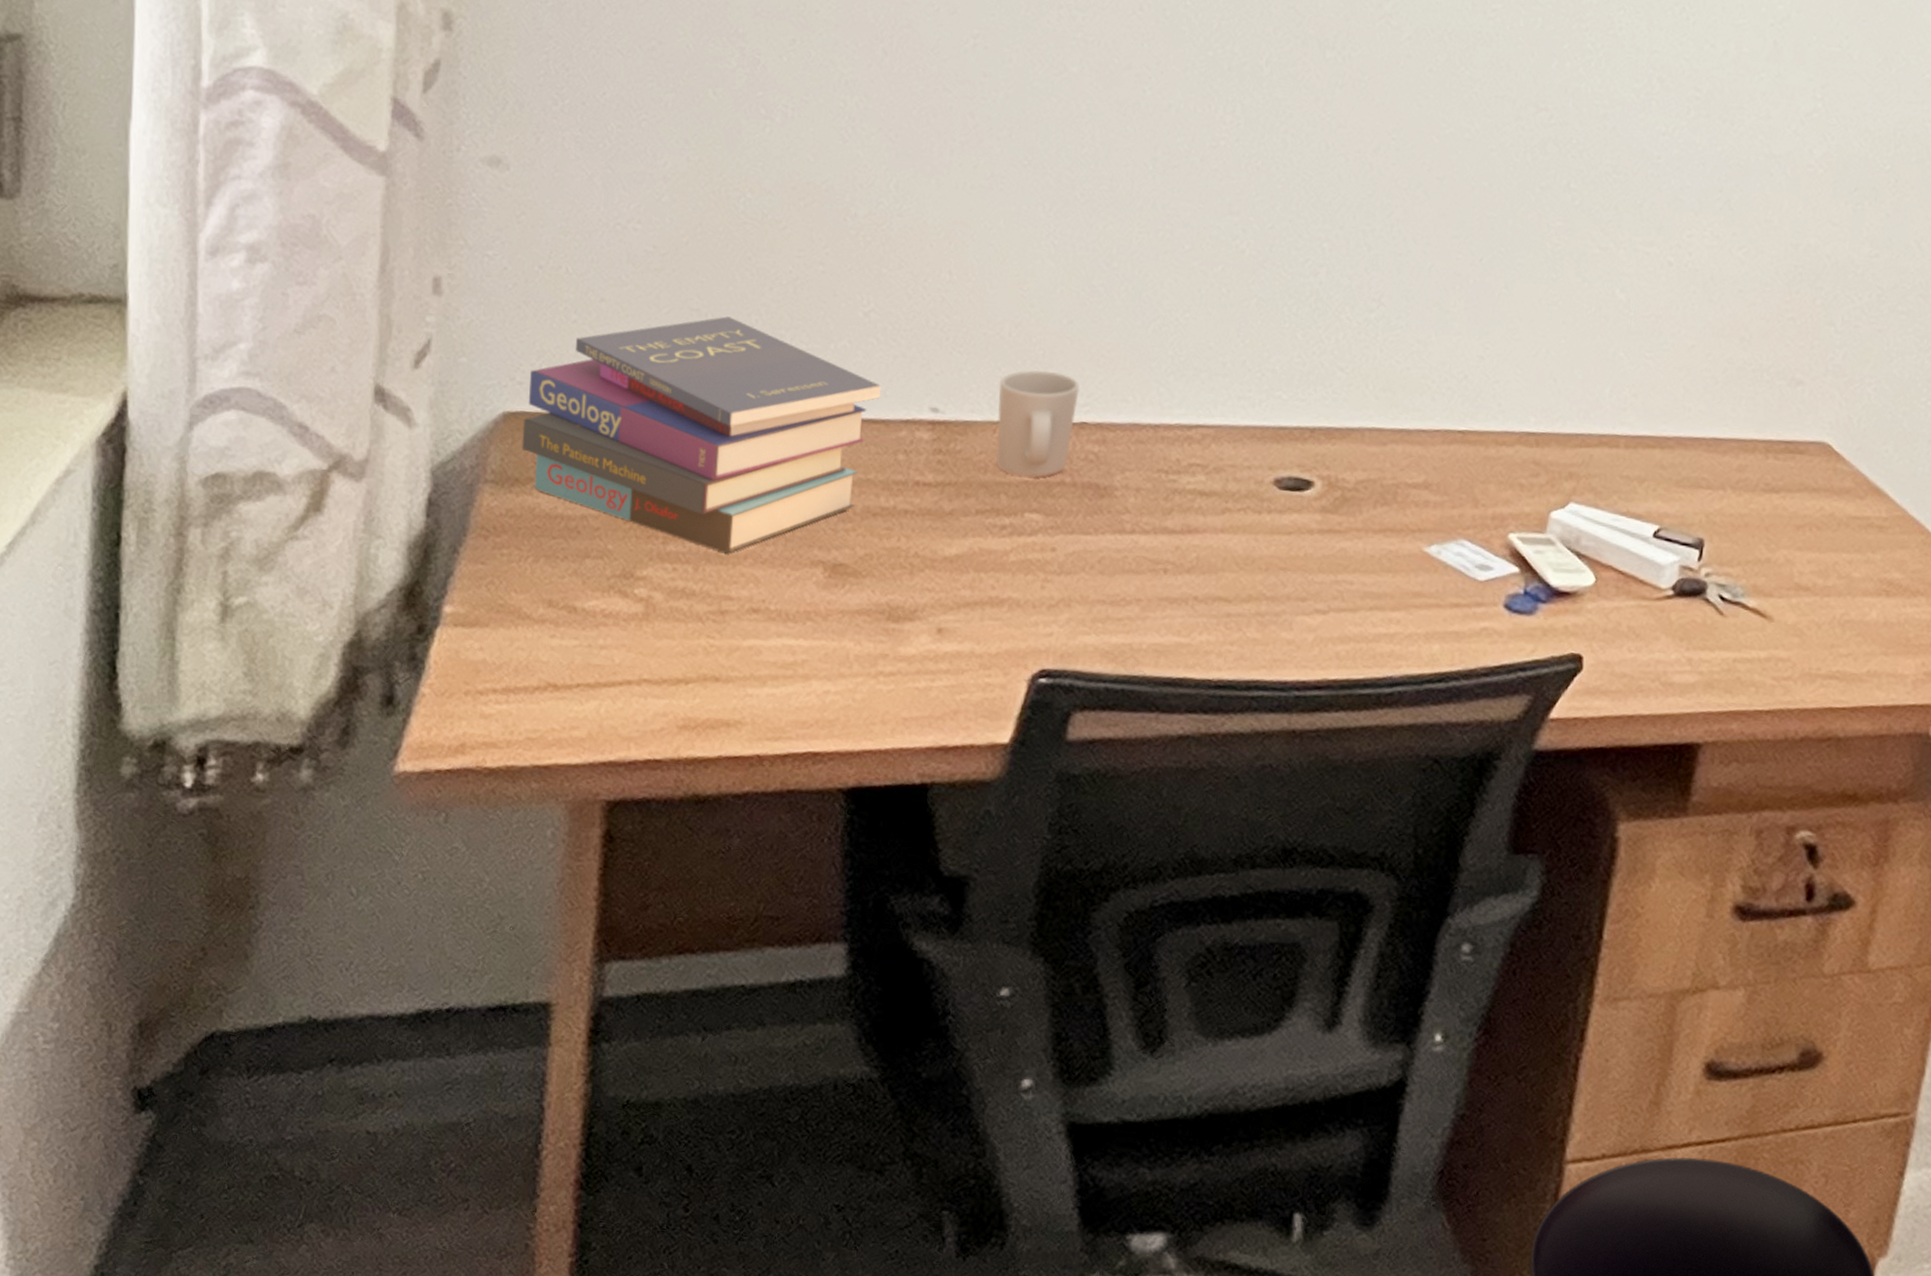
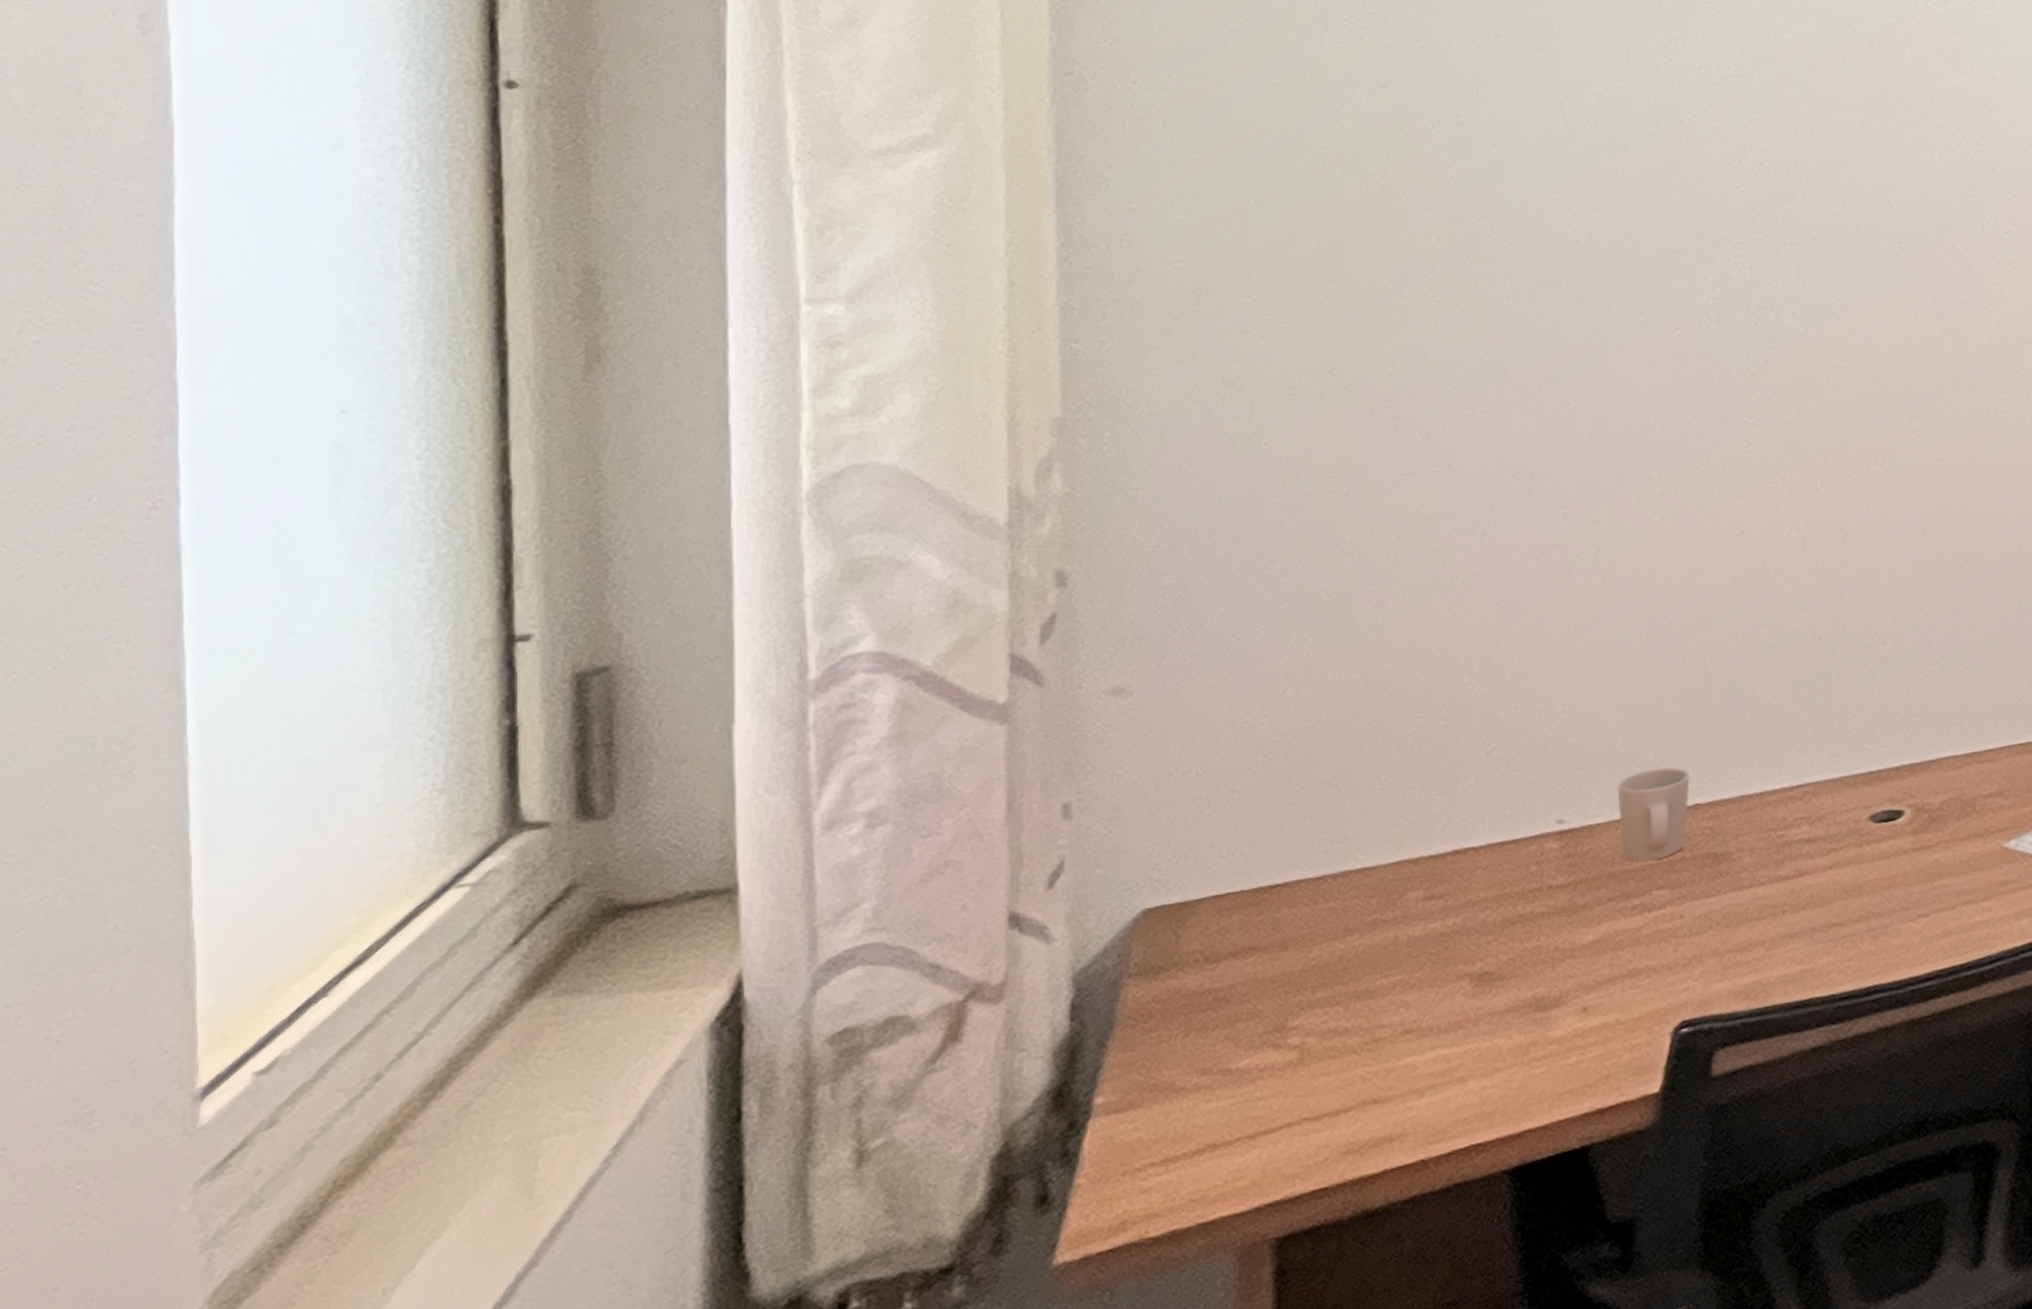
books: present [521,316,882,554] -> none [1163,781,1510,988]

